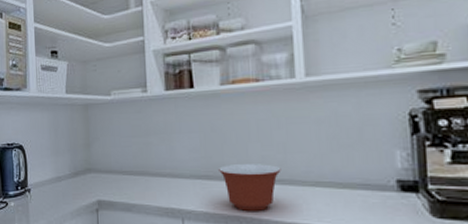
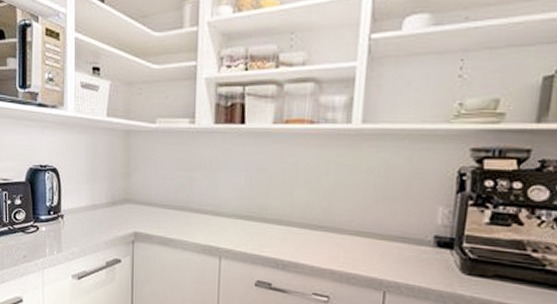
mixing bowl: present [219,164,281,211] -> none [261,207,324,255]

